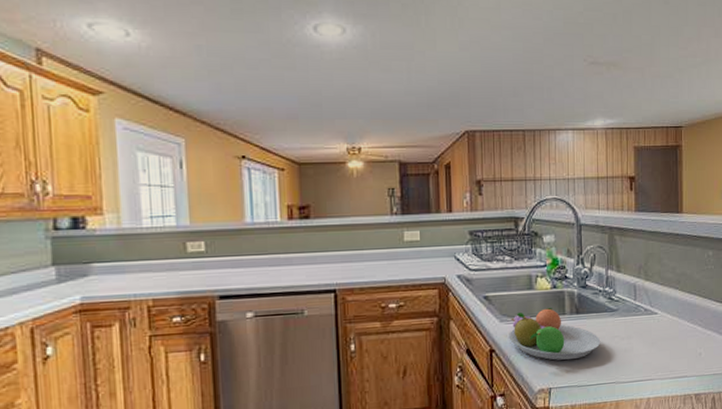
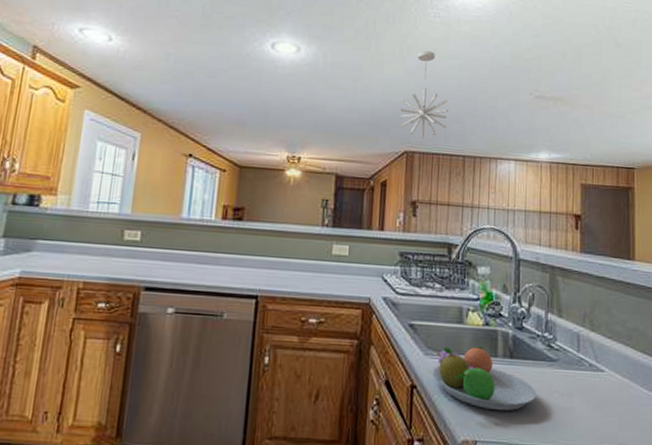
pendant light: none [457,22,505,117] -> present [400,51,448,139]

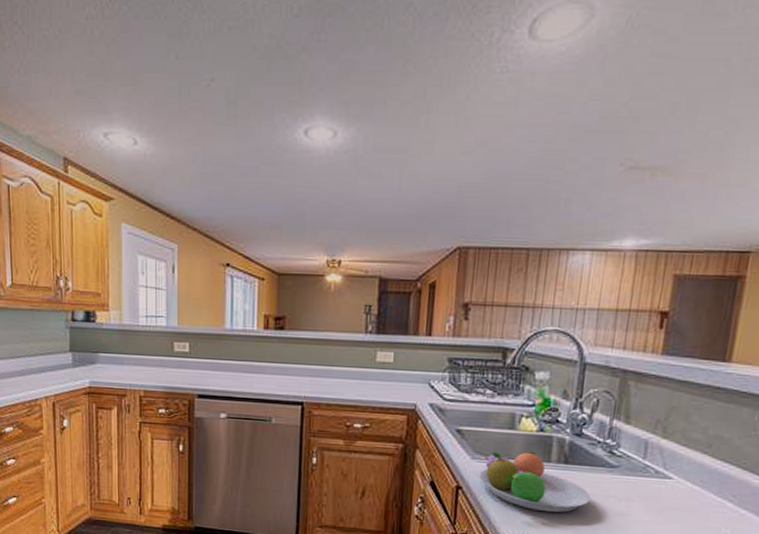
pendant light: present [400,51,448,139] -> none [453,120,512,232]

